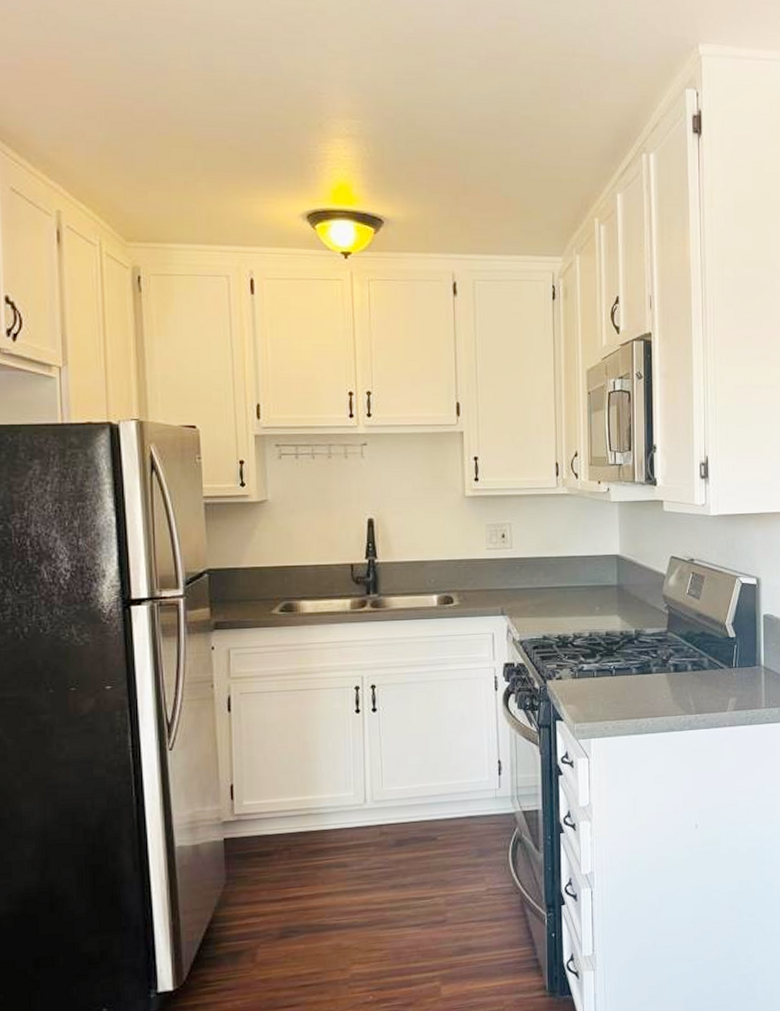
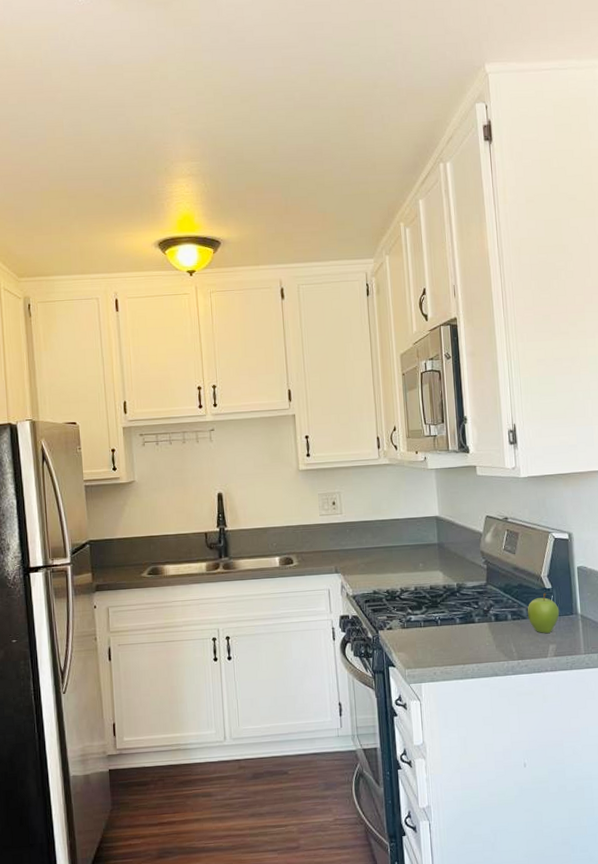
fruit: none [708,642,742,686] -> present [527,593,560,634]

